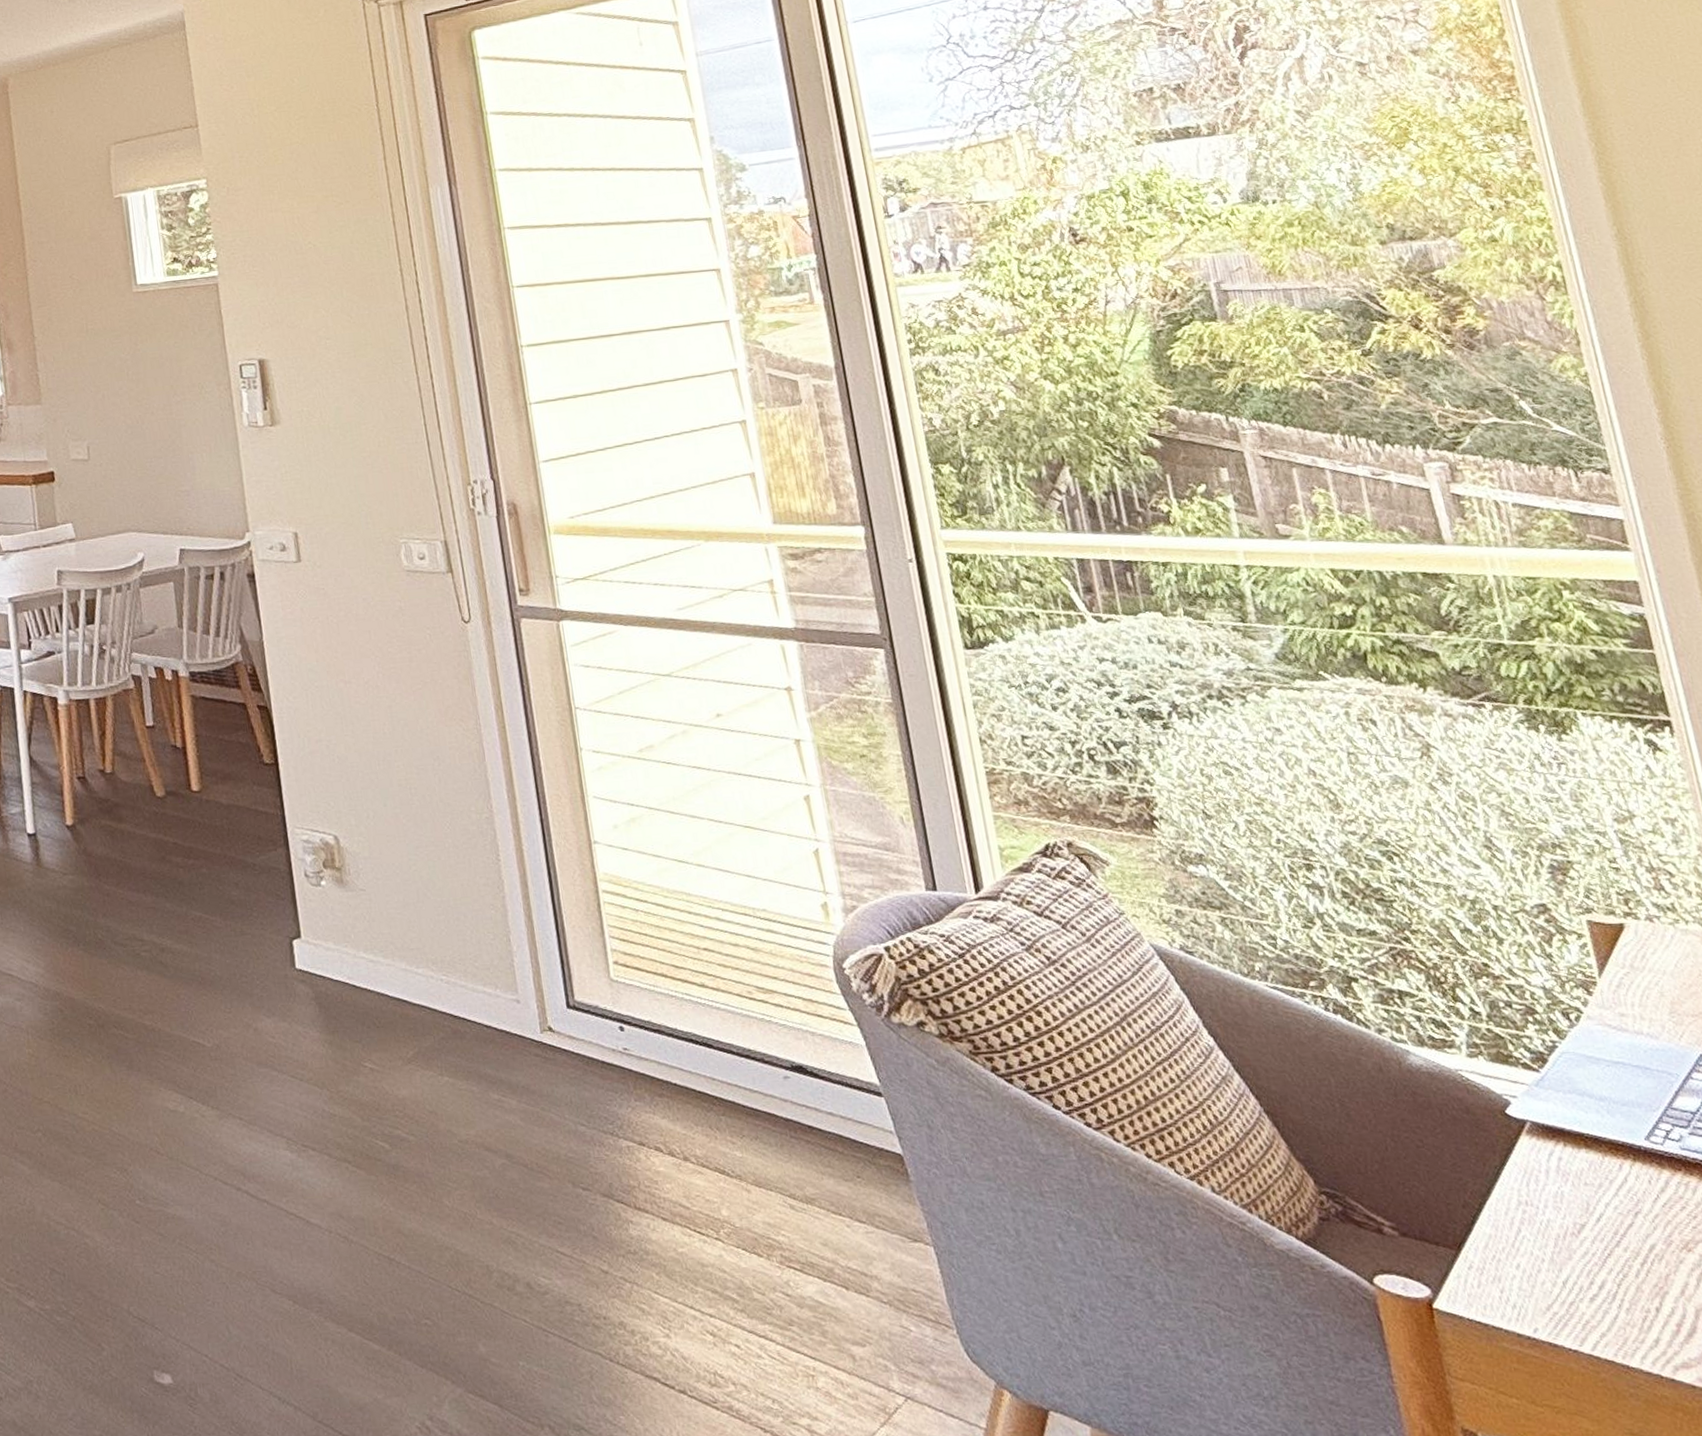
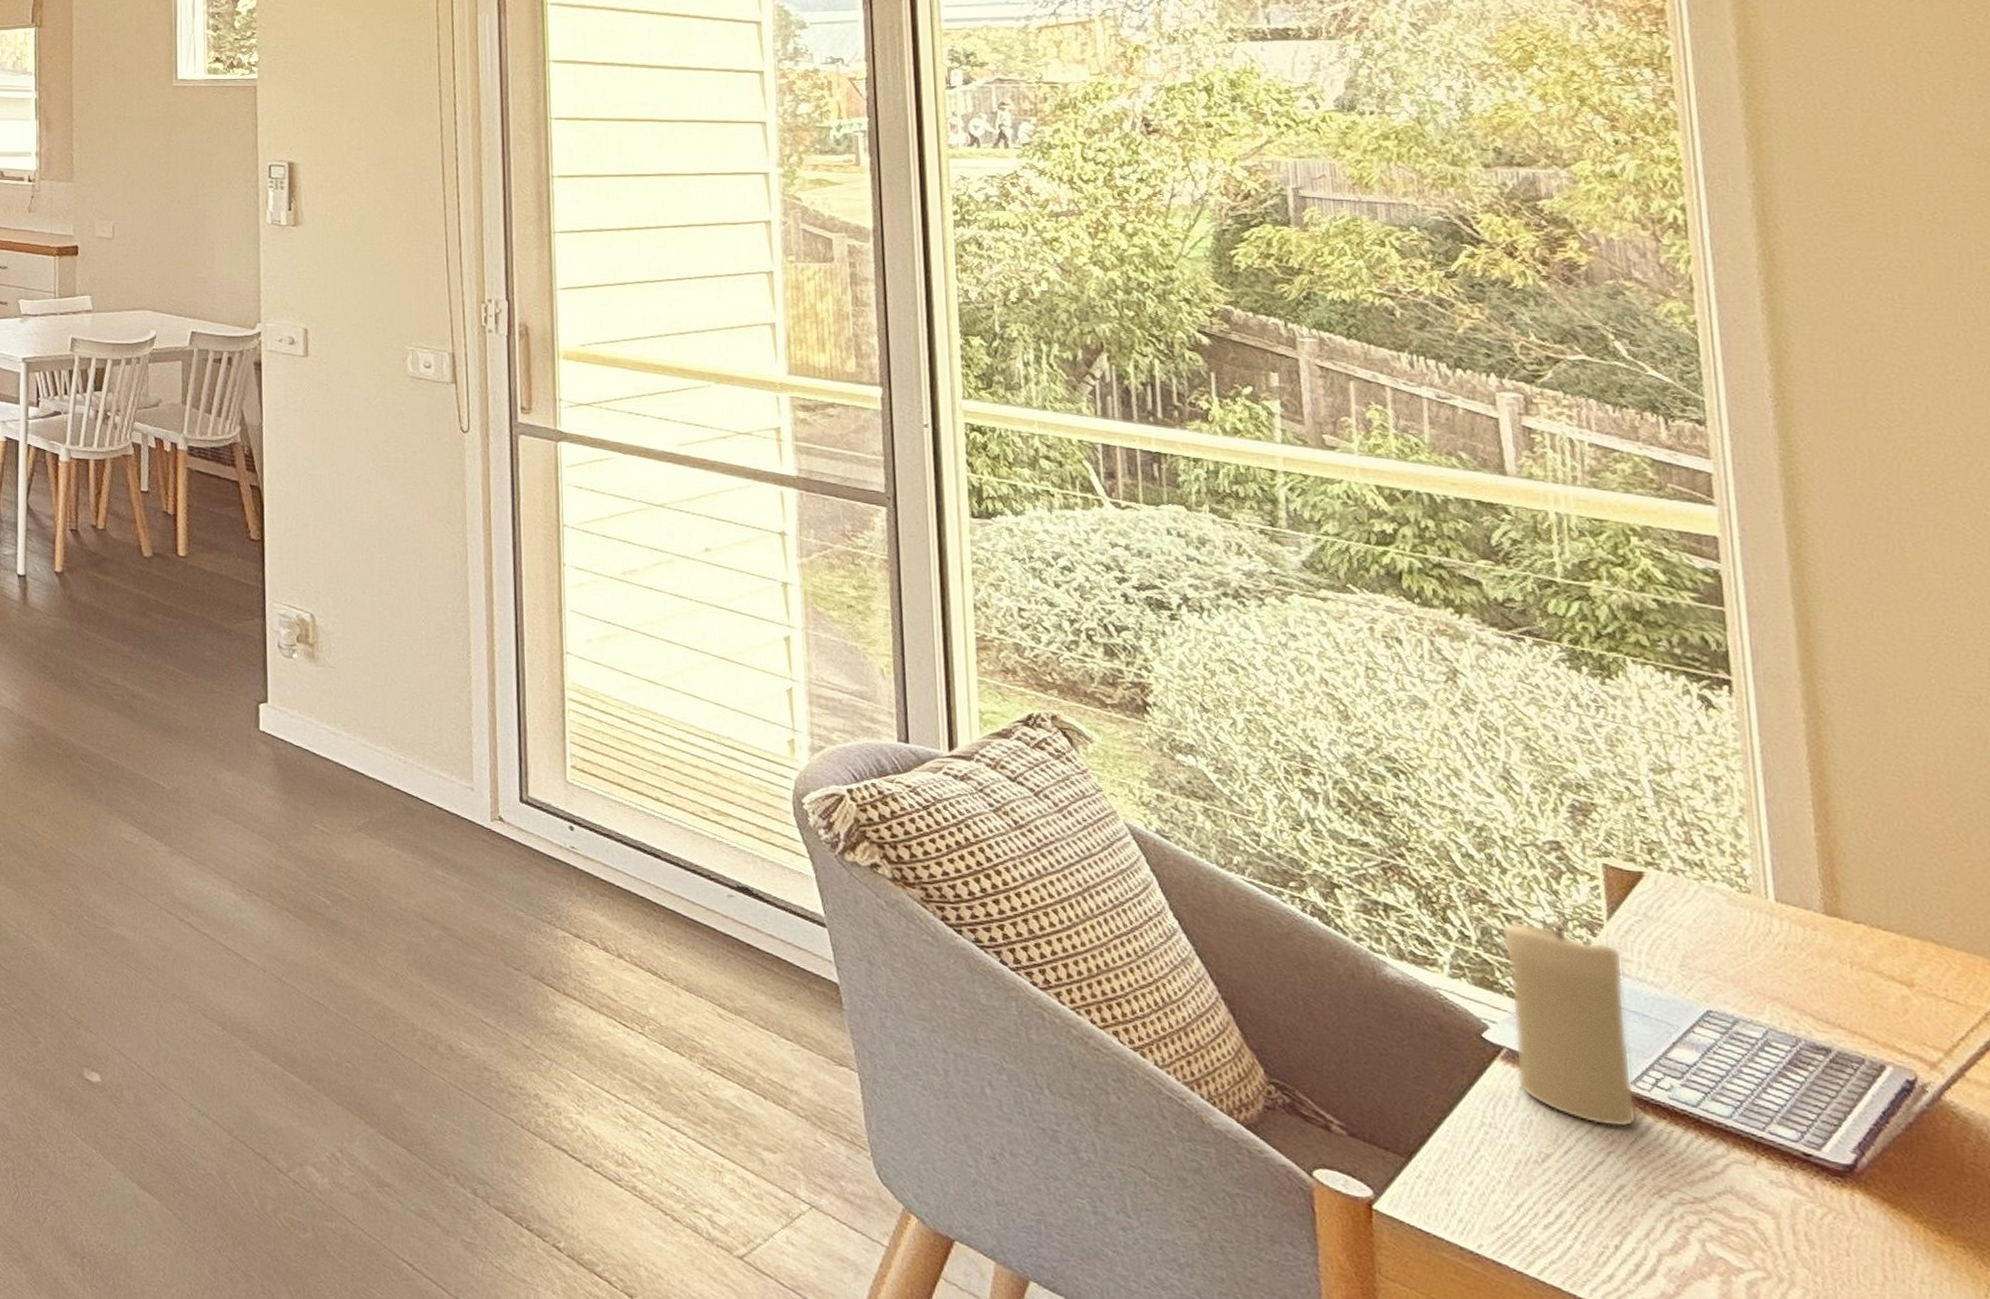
candle: none [1506,984,1657,1187] -> present [1500,920,1638,1128]

